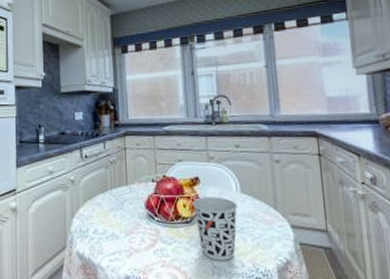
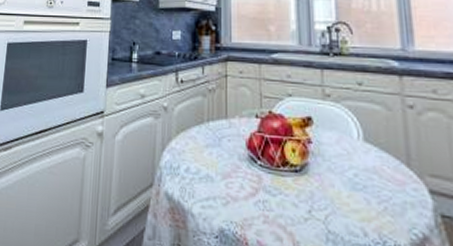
cup: present [192,197,238,261] -> none [303,142,359,226]

